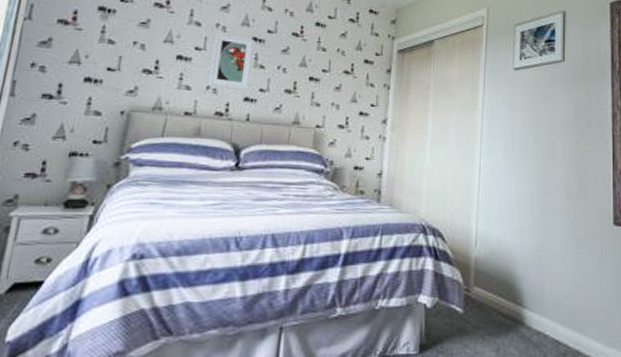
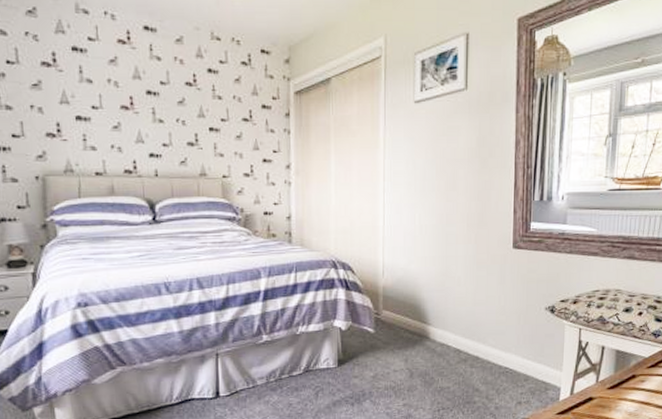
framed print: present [208,32,254,90] -> none [108,88,152,146]

